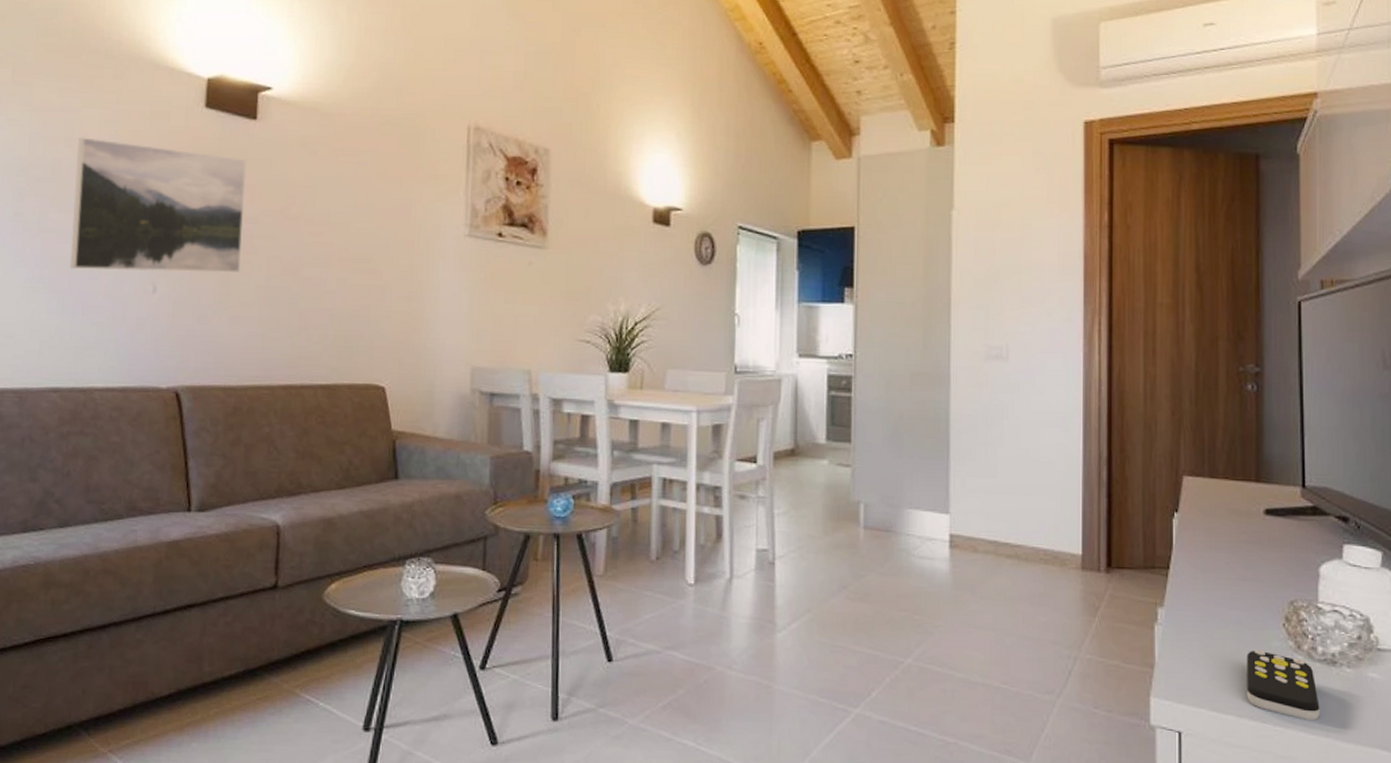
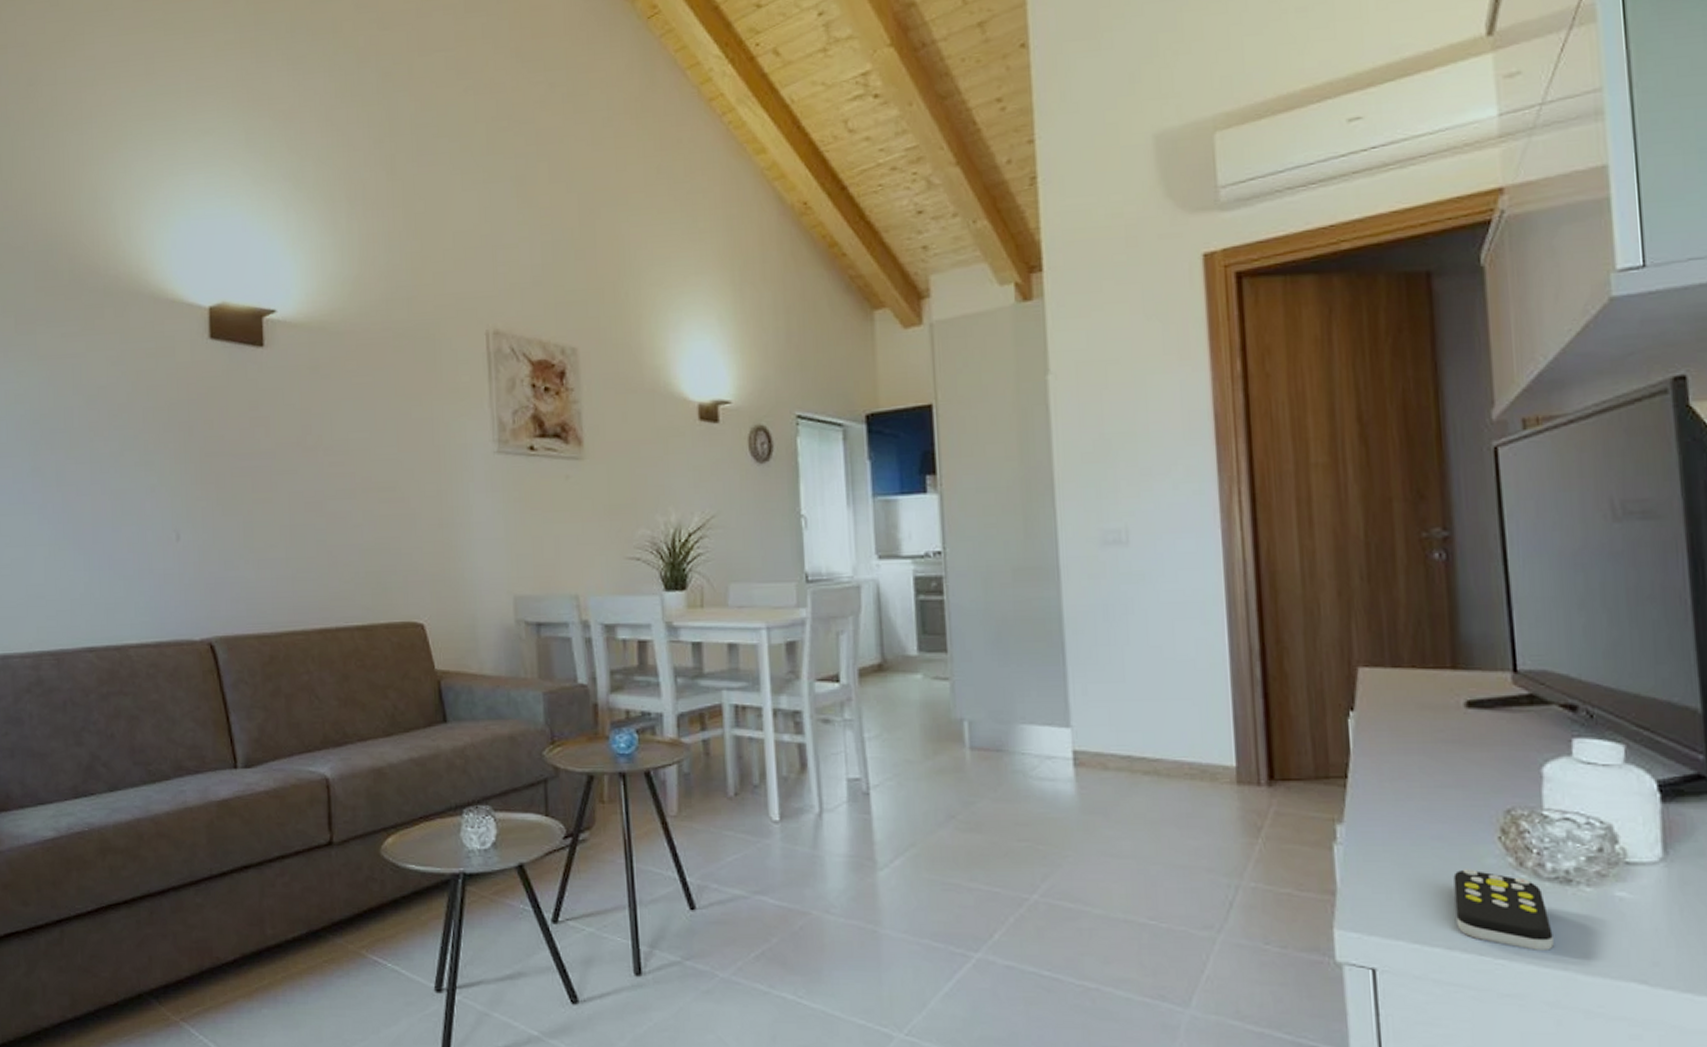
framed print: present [70,137,246,273] -> none [87,382,263,521]

